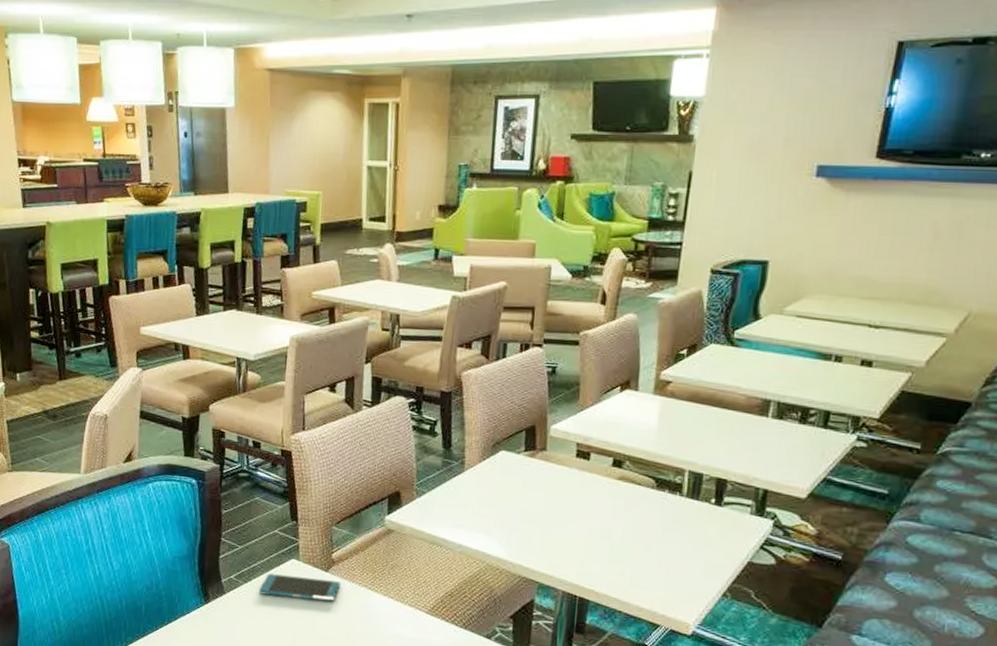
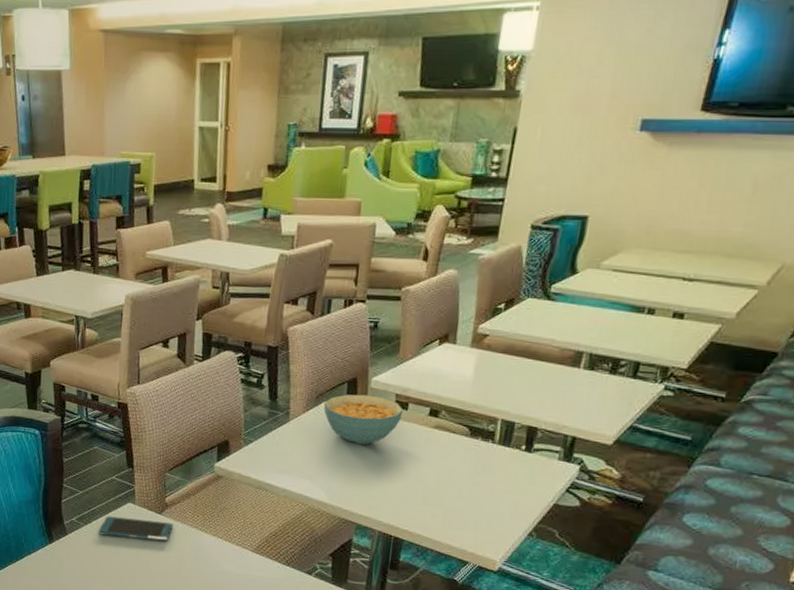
cereal bowl: none [501,443,585,498] -> present [323,394,403,445]

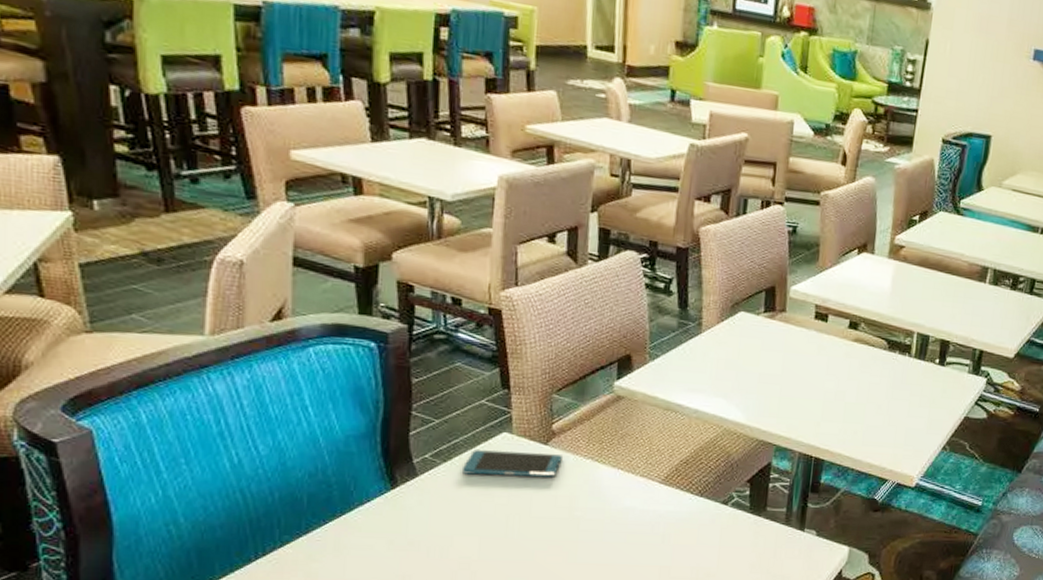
cereal bowl: present [323,394,403,445] -> none [739,304,823,360]

